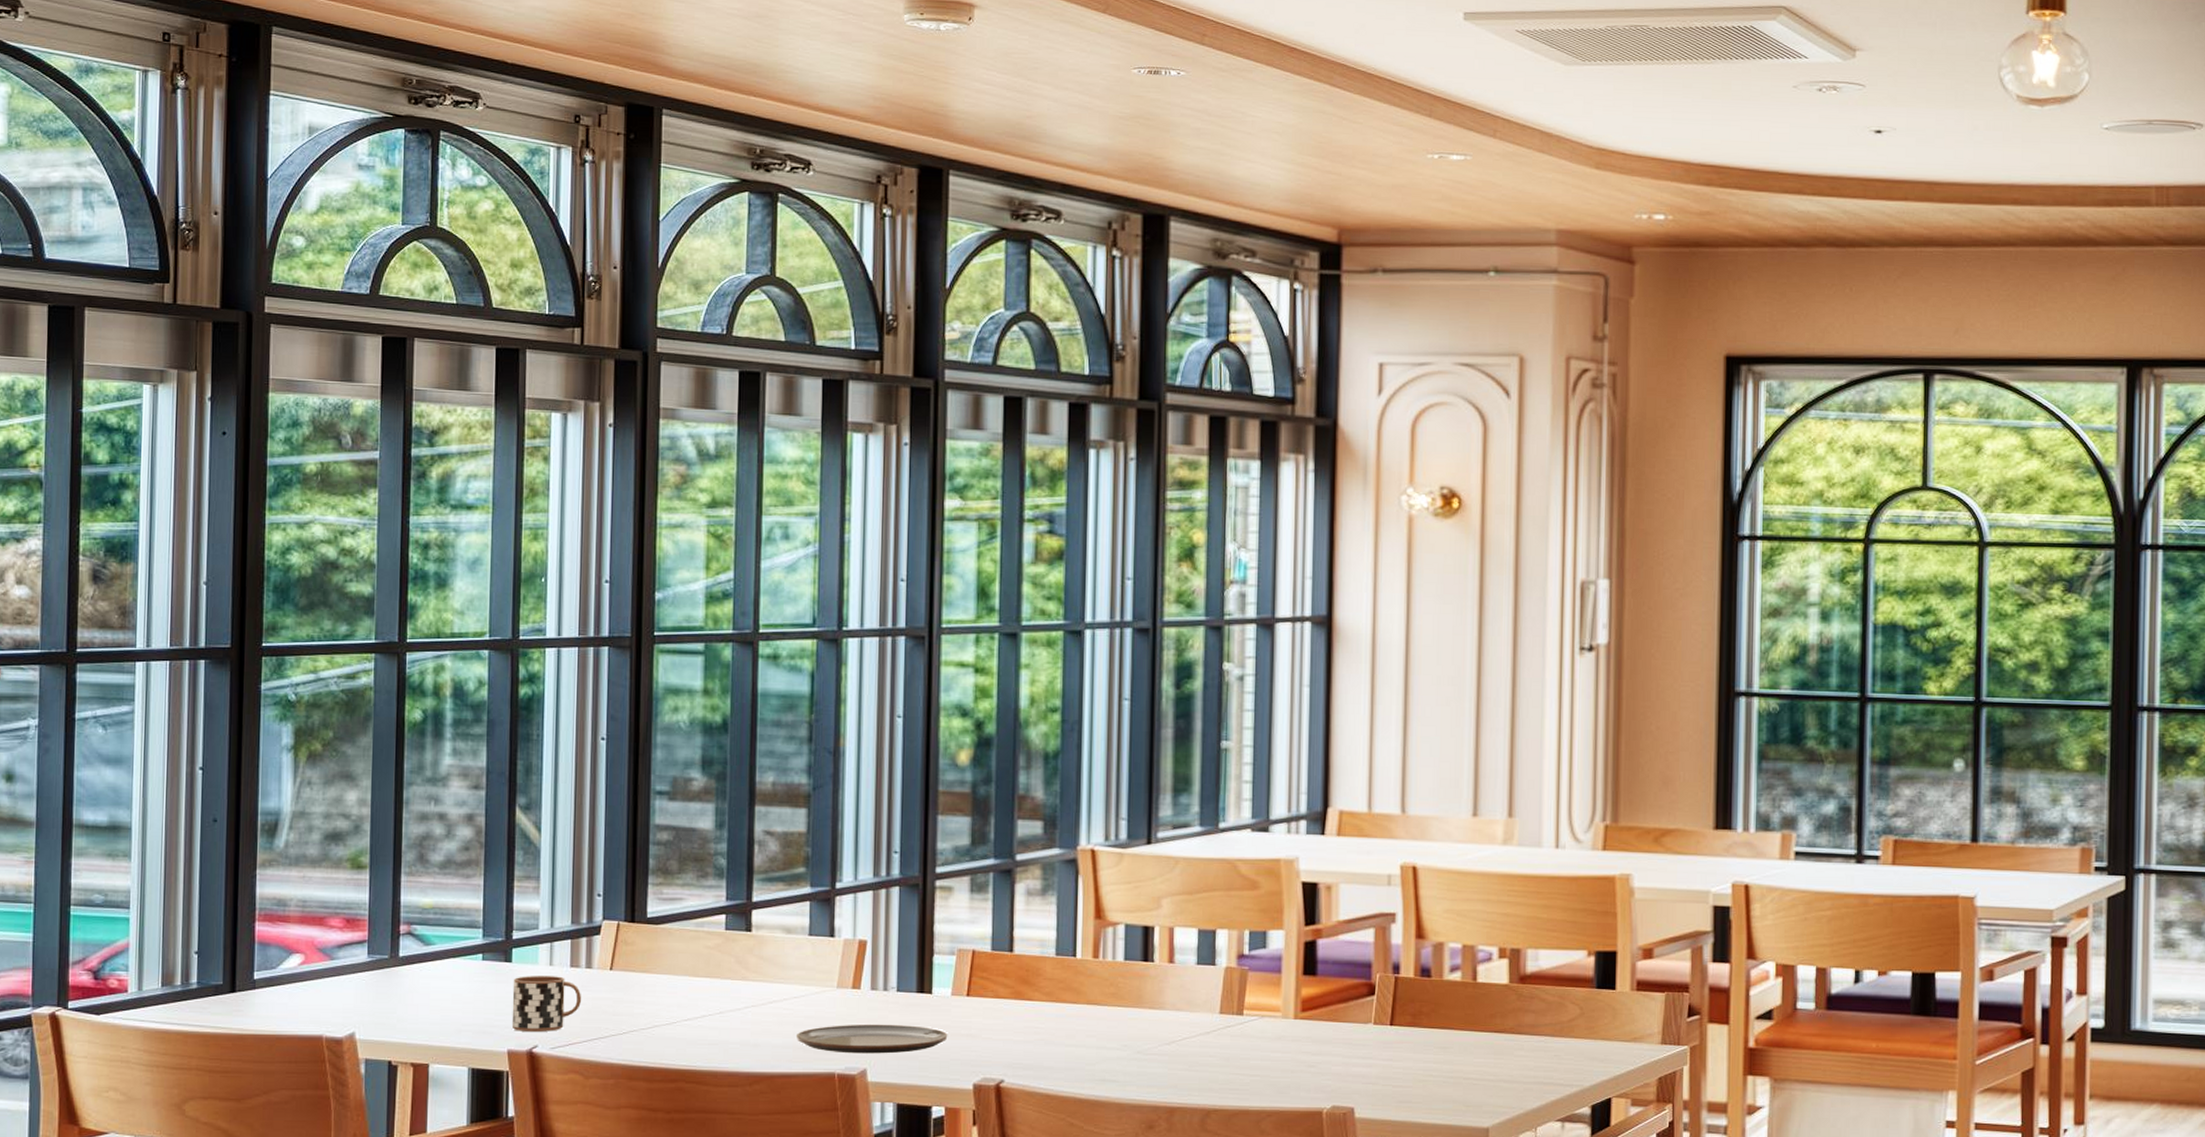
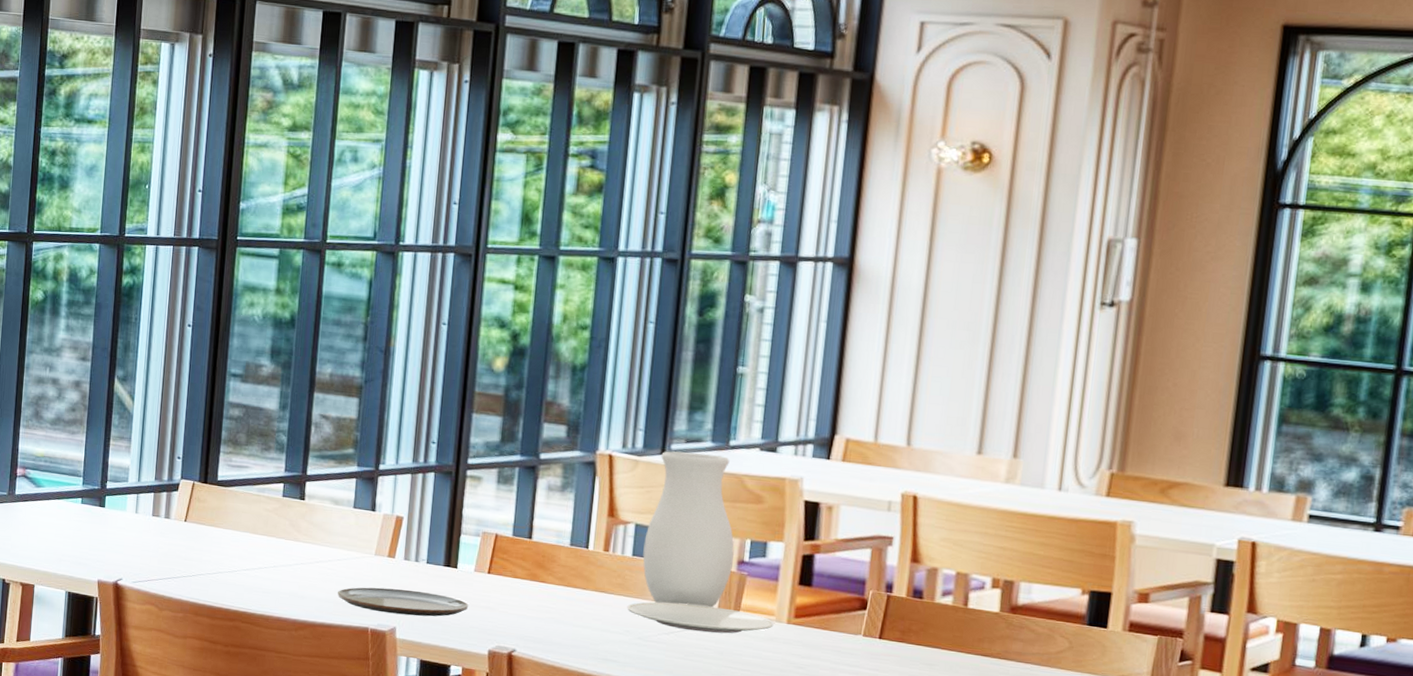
cup: present [511,976,581,1032] -> none [102,519,160,568]
plate: none [1123,1008,1280,1038] -> present [627,602,774,634]
vase: none [1136,839,1233,1011] -> present [642,451,734,608]

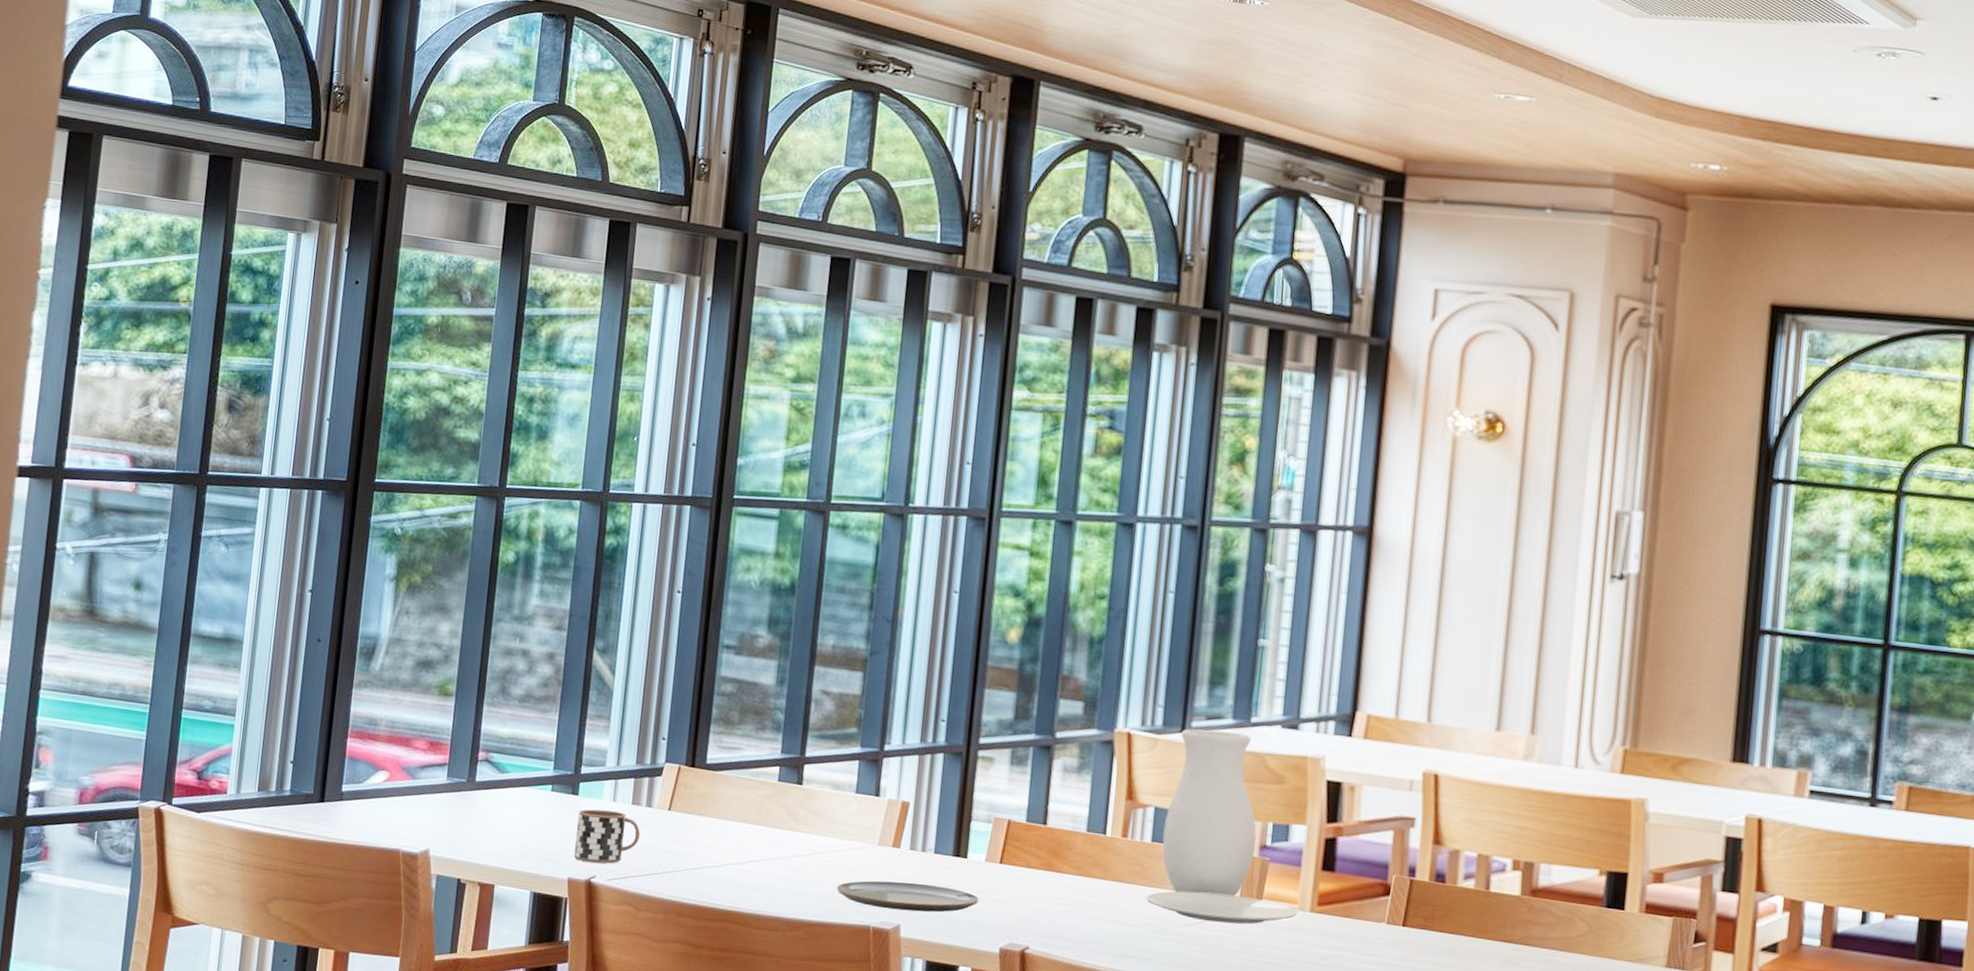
cup: none [102,519,160,568] -> present [573,809,640,864]

